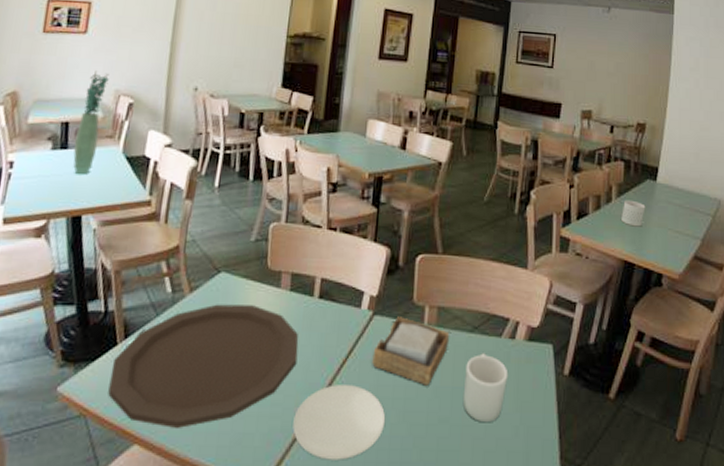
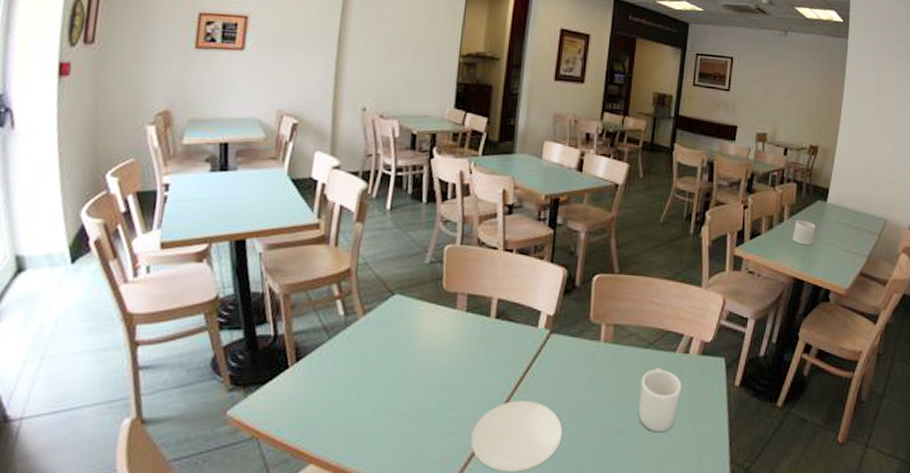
vase: present [73,70,110,174] -> none [234,89,271,197]
tray: present [108,304,299,428] -> none [280,326,476,447]
napkin holder: present [372,317,450,386] -> none [549,335,626,399]

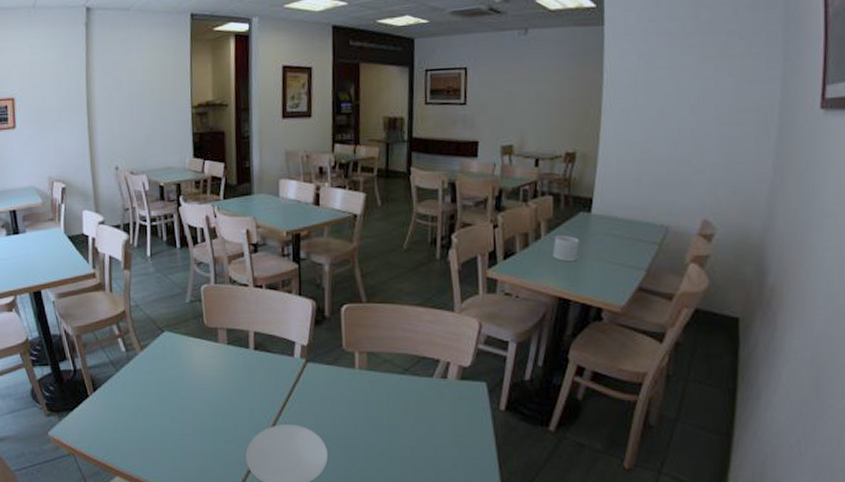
mug: present [638,367,682,433] -> none [399,393,443,456]

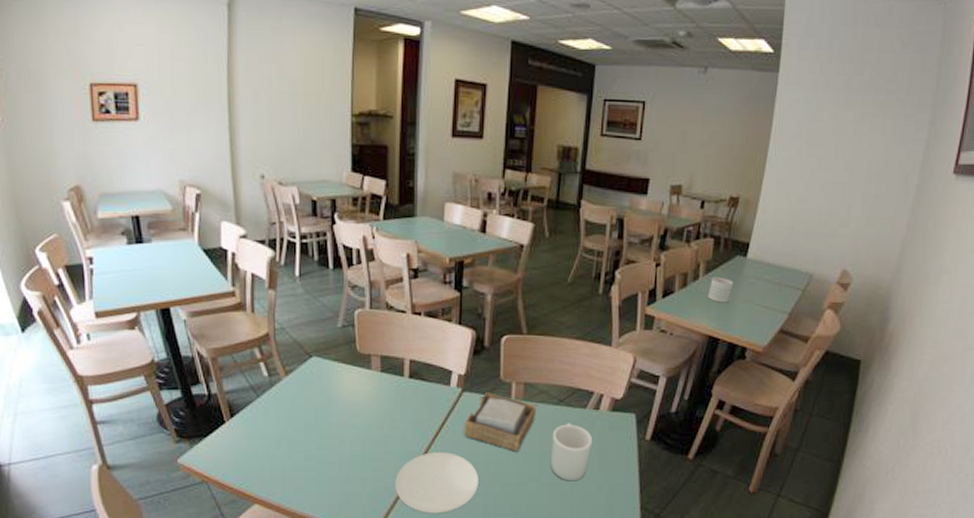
napkin holder: none [310,363,382,423] -> present [464,393,537,451]
mug: none [399,393,443,456] -> present [550,423,593,482]

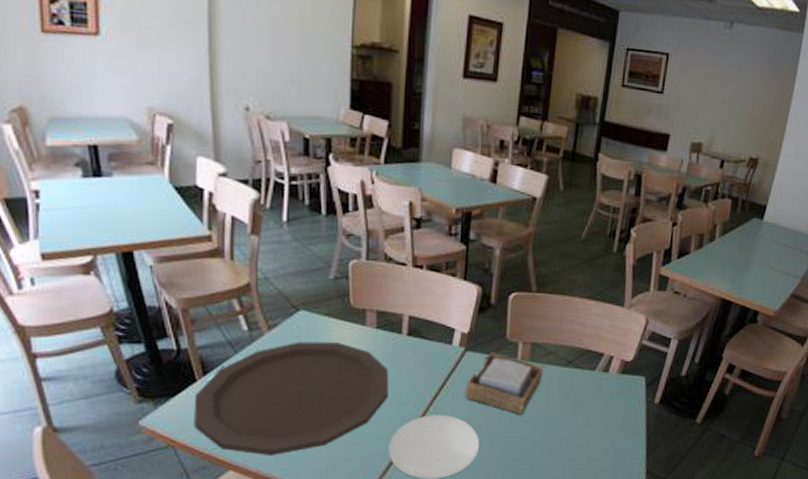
tray: none [223,385,394,490] -> present [194,341,389,455]
mug: present [550,423,593,482] -> none [555,385,601,446]
mug: present [708,276,734,303] -> none [723,238,749,266]

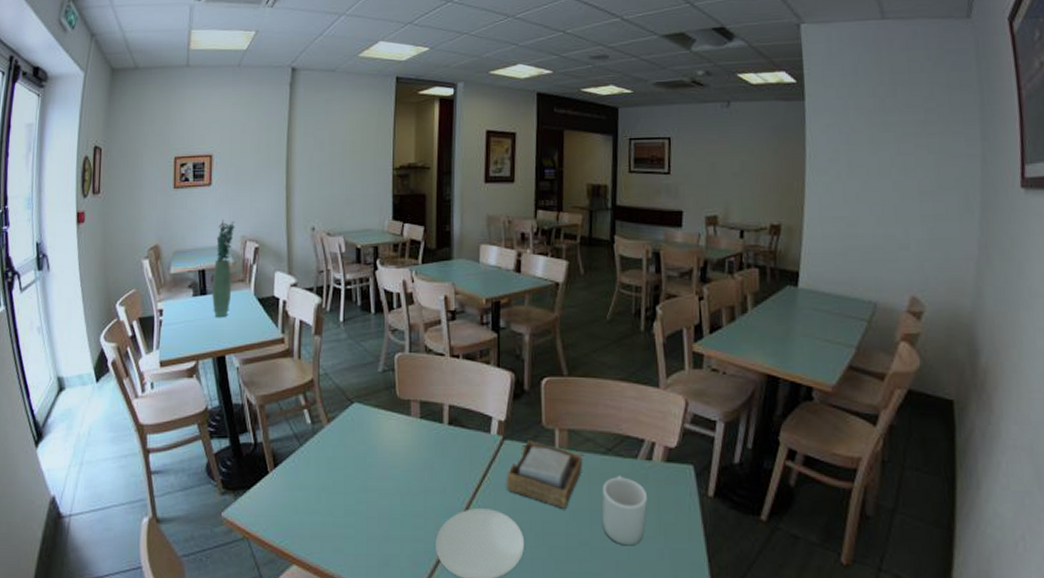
vase: none [109,83,138,206] -> present [212,219,235,317]
tray: present [194,341,389,455] -> none [265,433,433,550]
mug: none [555,385,601,446] -> present [601,475,648,546]

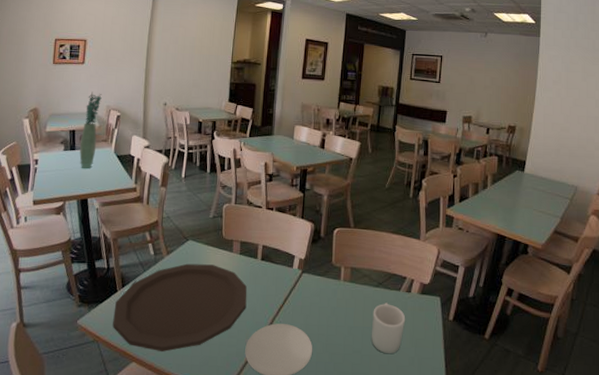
tray: none [265,433,433,550] -> present [112,263,247,352]
napkin holder: present [506,441,583,509] -> none [302,274,361,326]

